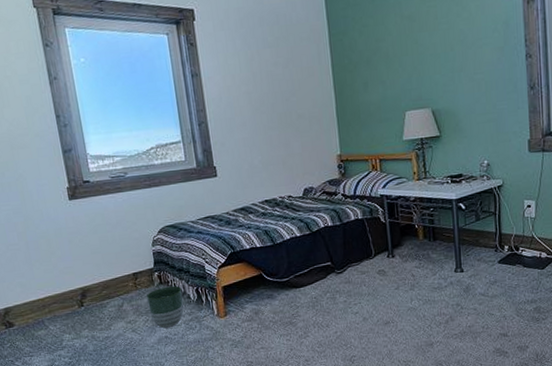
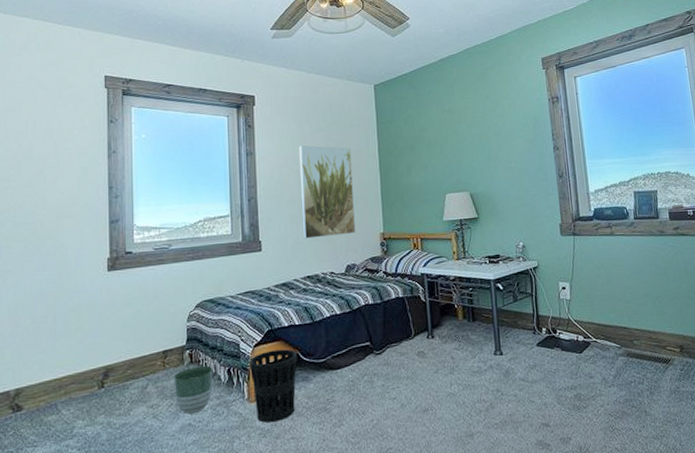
wastebasket: none [216,269,263,335] -> present [250,349,298,423]
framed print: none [246,63,311,163] -> present [298,145,355,239]

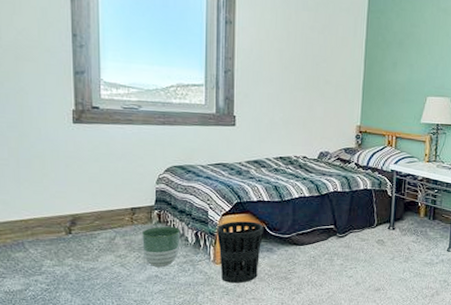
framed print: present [298,145,355,239] -> none [279,22,337,123]

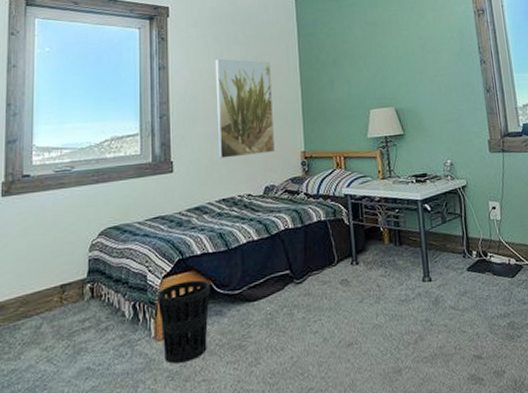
planter: present [142,226,181,268] -> none [72,300,116,357]
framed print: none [279,22,337,123] -> present [215,59,275,159]

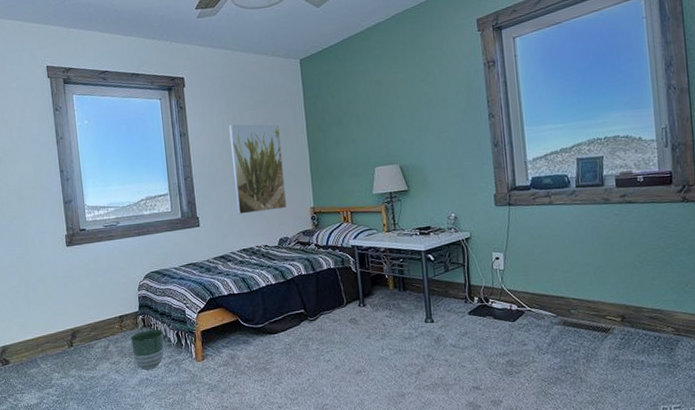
planter: none [72,300,116,357] -> present [131,329,164,371]
wastebasket: present [158,280,211,364] -> none [195,315,238,379]

